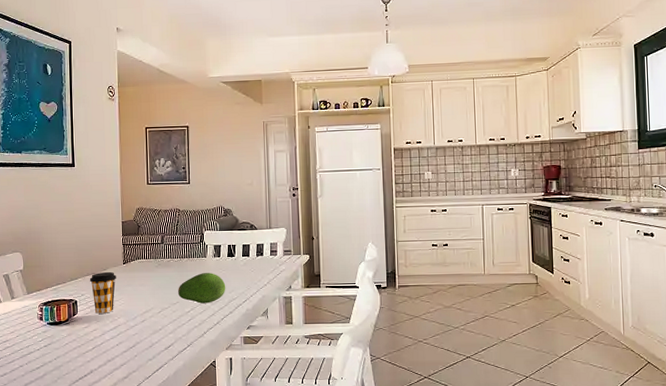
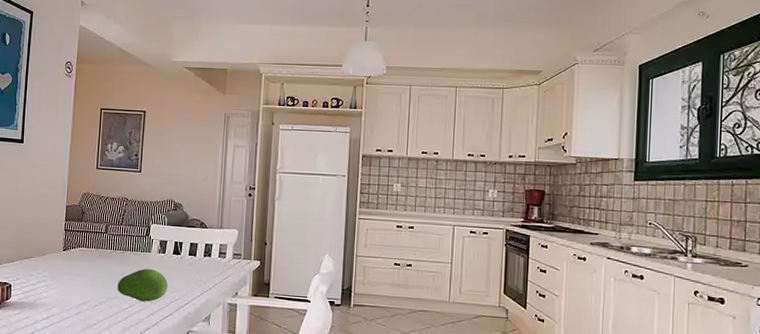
coffee cup: present [89,271,116,314] -> none [26,257,55,301]

